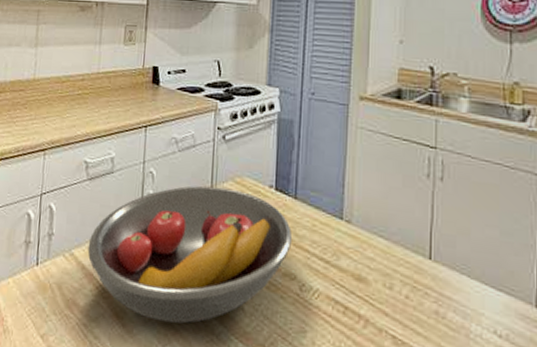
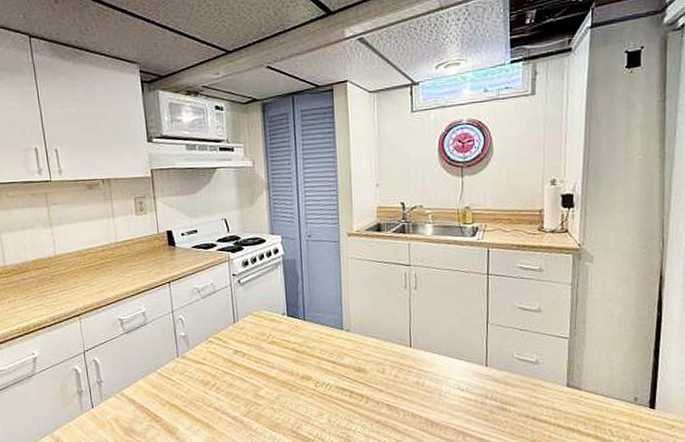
fruit bowl: present [87,185,293,324] -> none [135,321,306,430]

